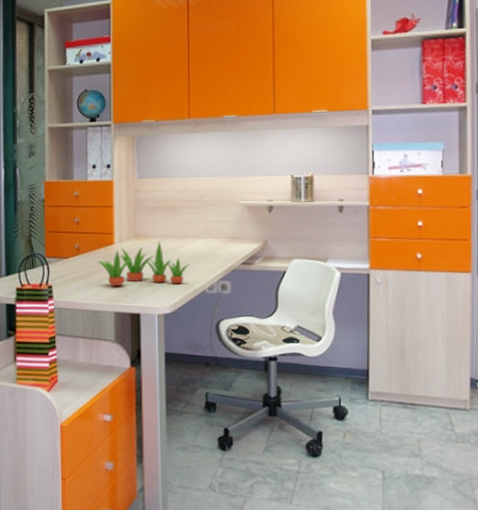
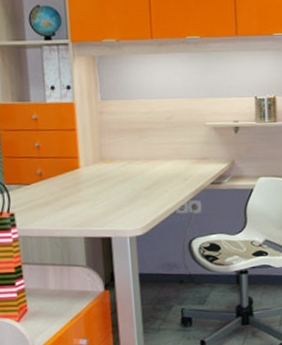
succulent plant: present [98,242,189,286] -> none [63,165,159,211]

